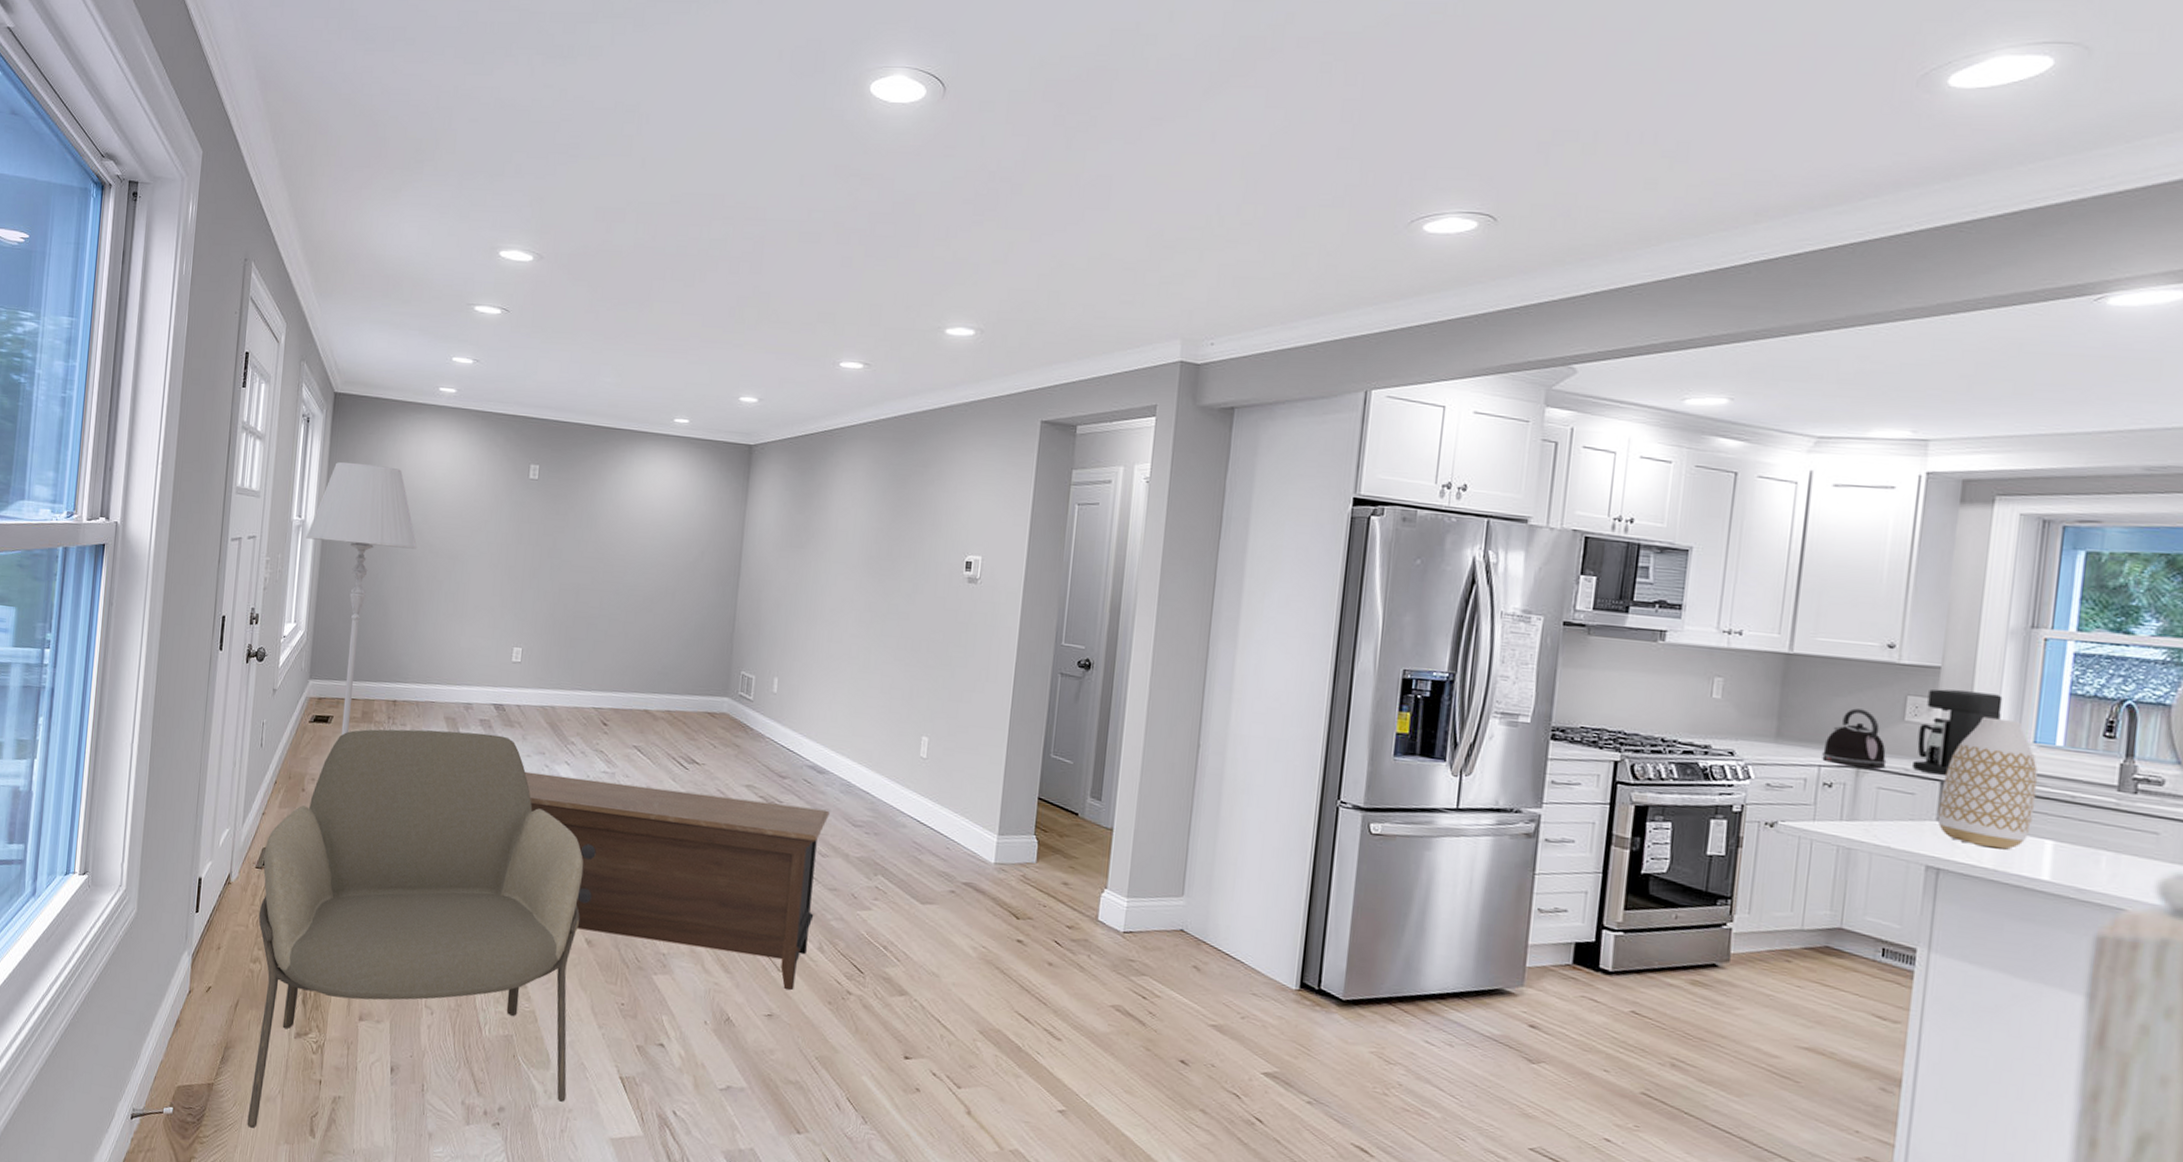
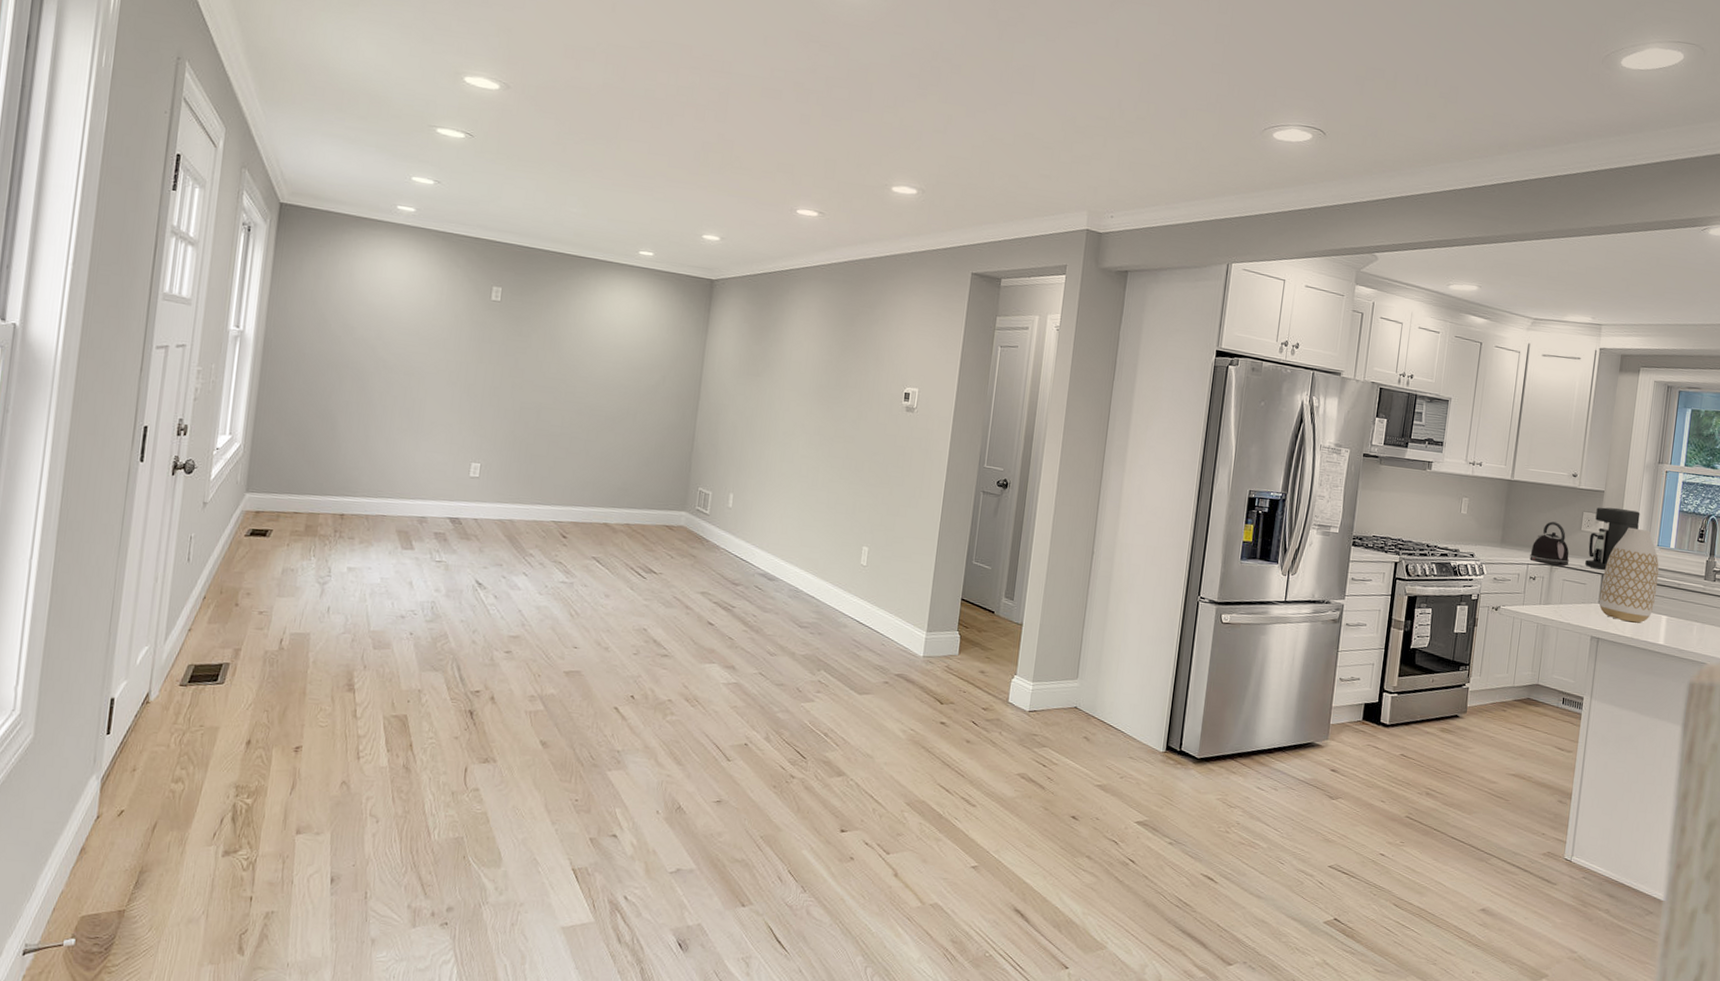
armchair: present [247,729,584,1128] -> none [164,542,540,952]
floor lamp: present [306,461,418,736] -> none [244,273,370,549]
tv stand: present [524,771,830,990] -> none [480,582,779,777]

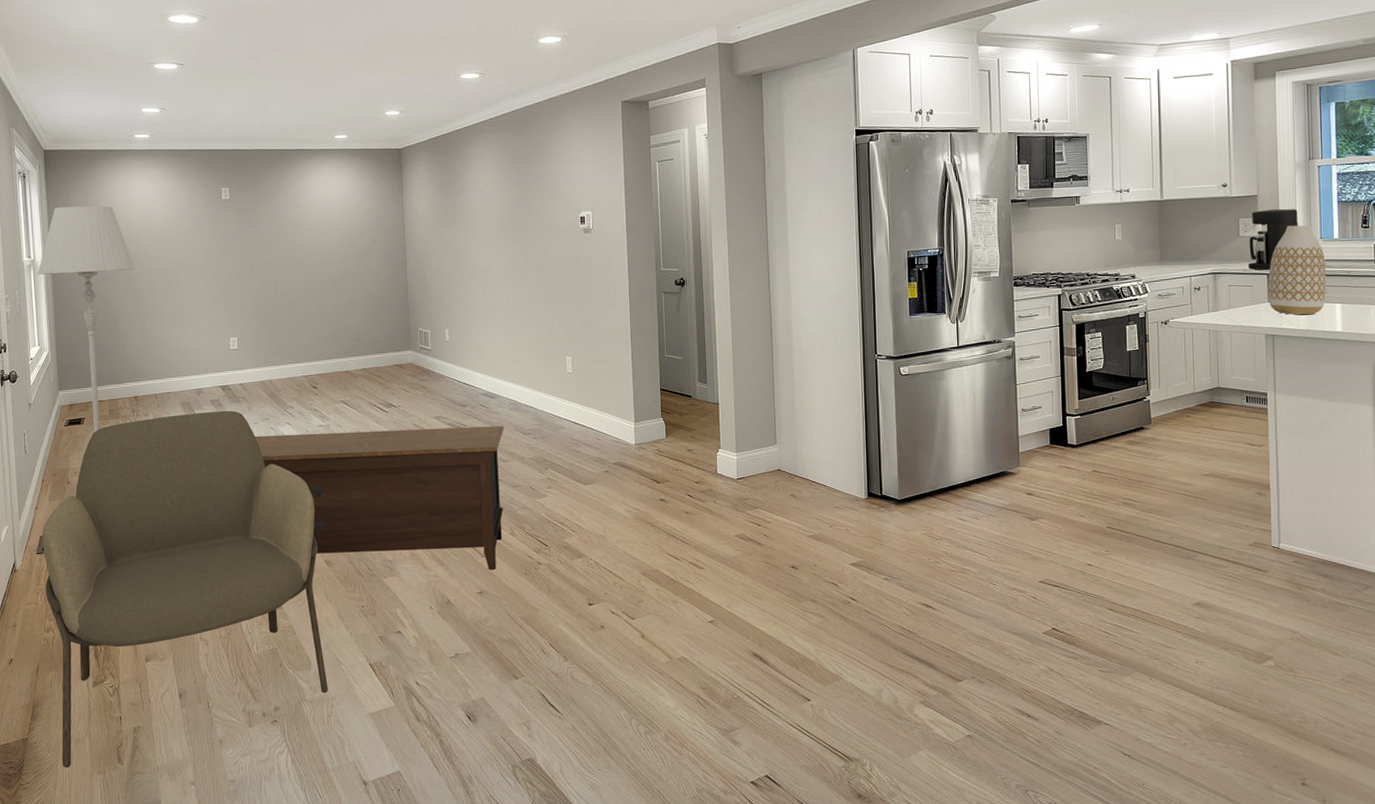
armchair: none [164,542,540,952] -> present [42,410,328,768]
floor lamp: none [244,273,370,549] -> present [37,205,136,432]
tv stand: none [480,582,779,777] -> present [254,426,504,570]
kettle: present [1529,521,1570,566] -> none [1191,232,1232,274]

